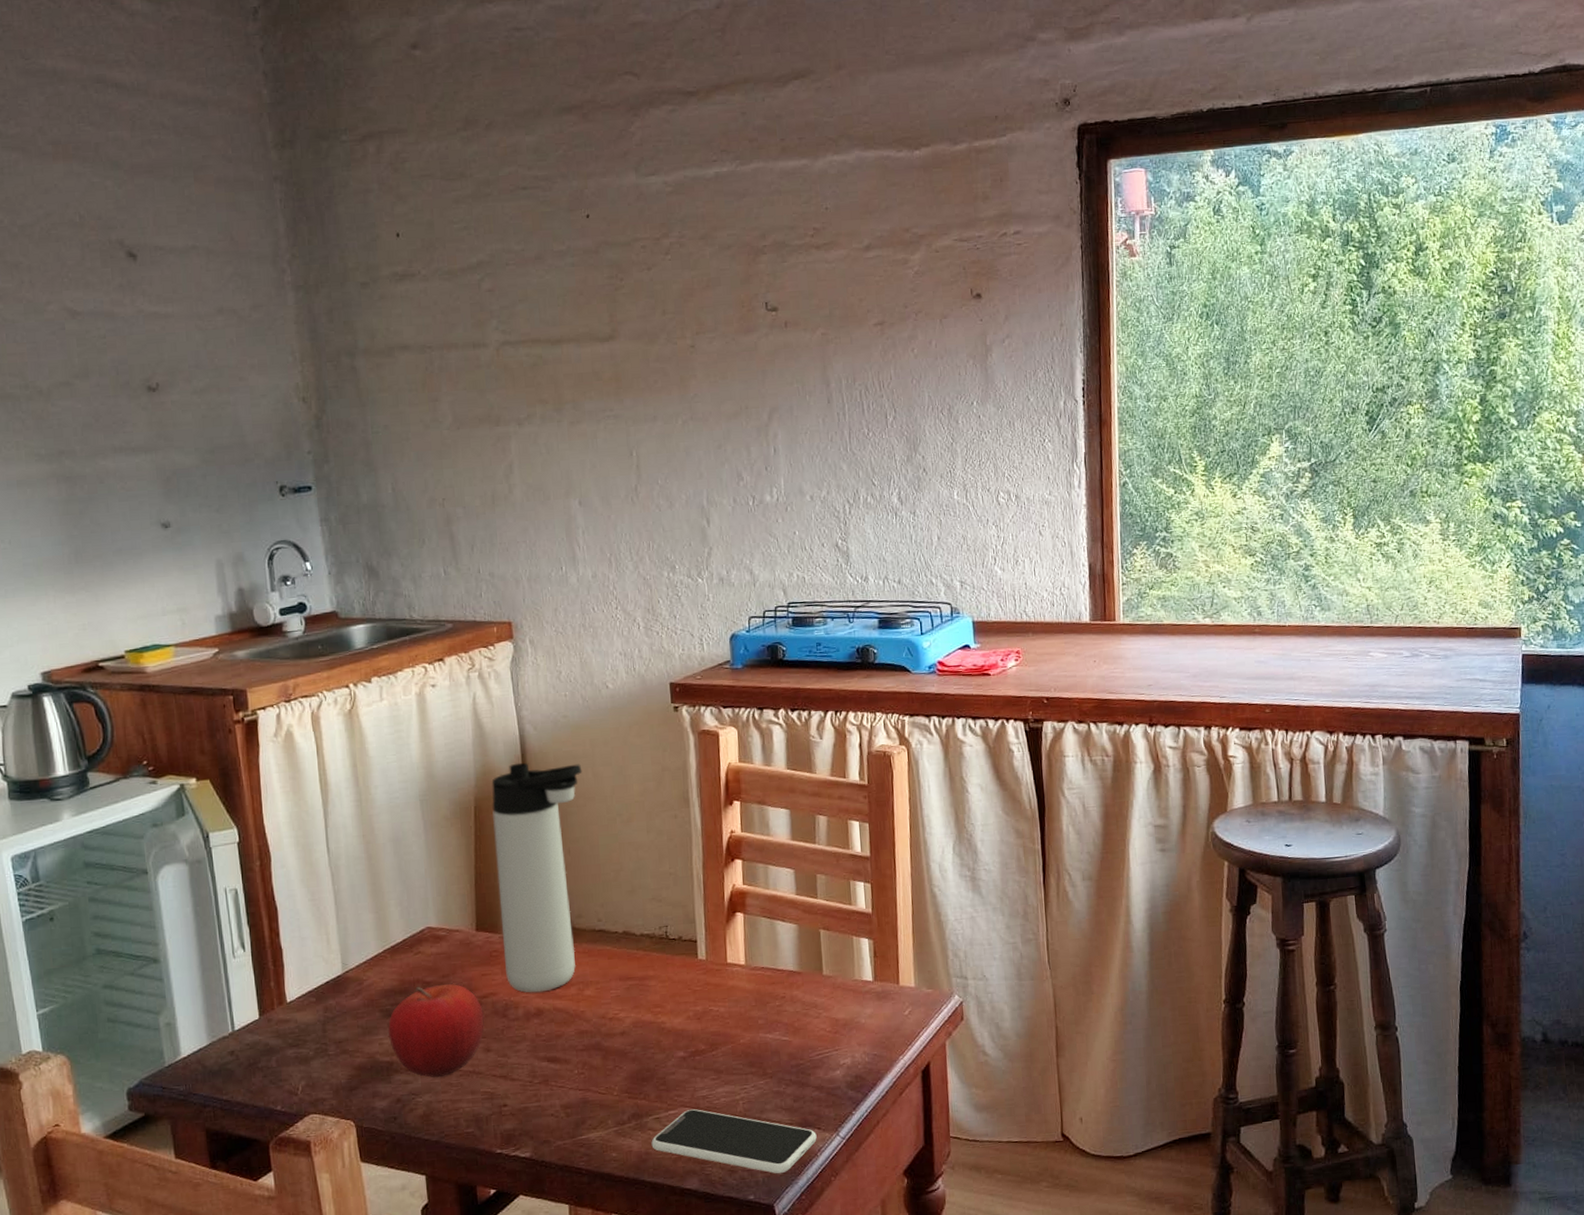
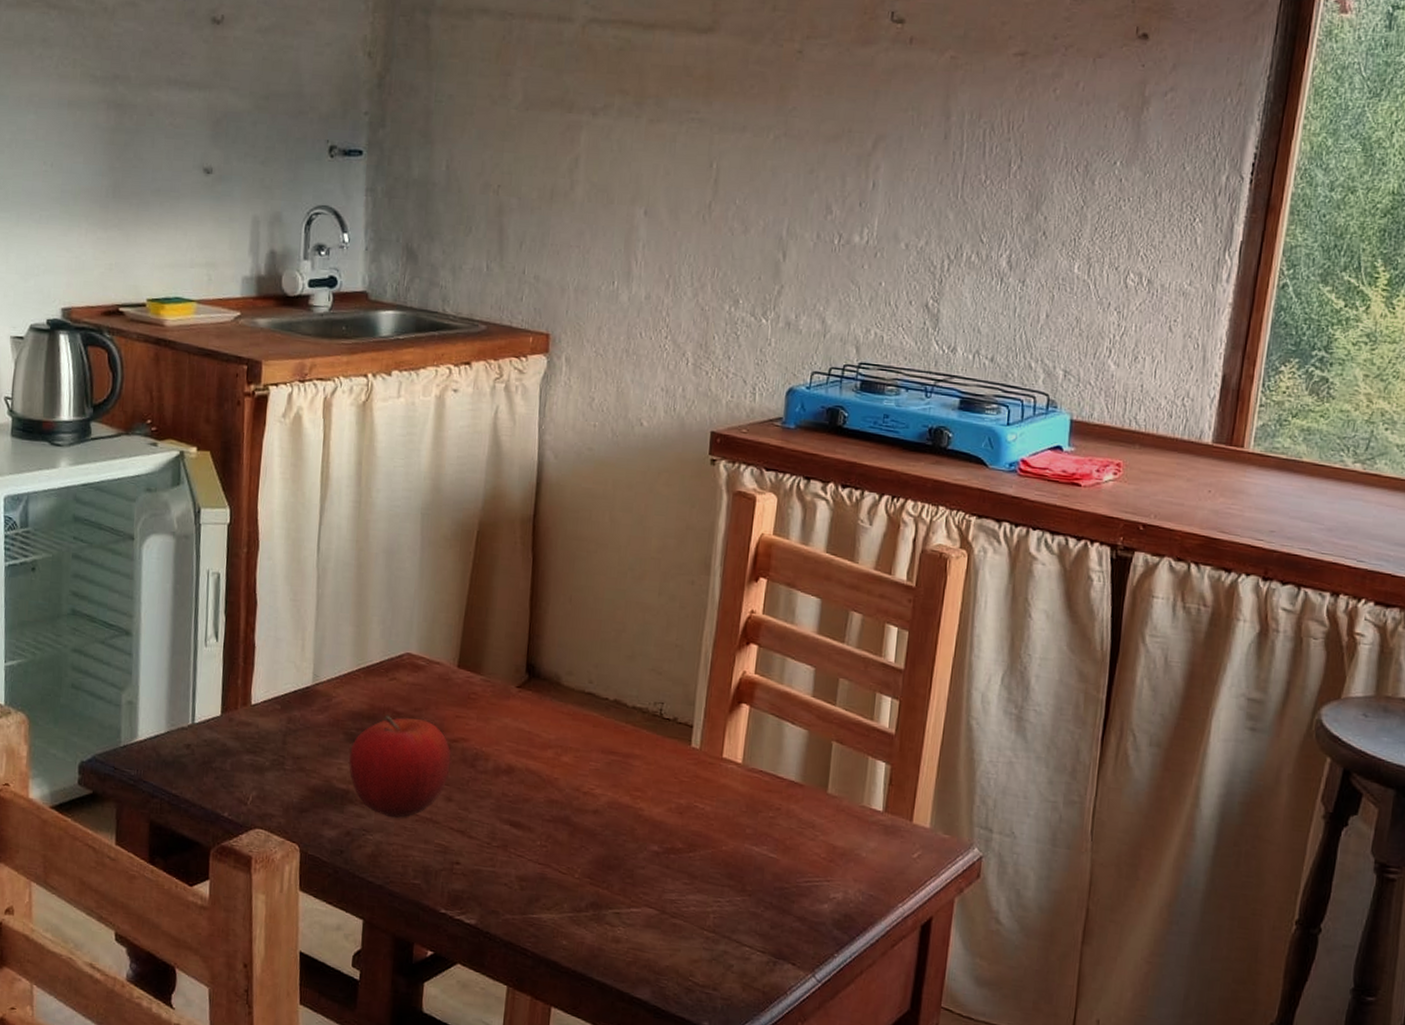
thermos bottle: present [491,762,582,993] -> none [481,491,599,749]
smartphone: present [651,1109,817,1174] -> none [606,911,790,1005]

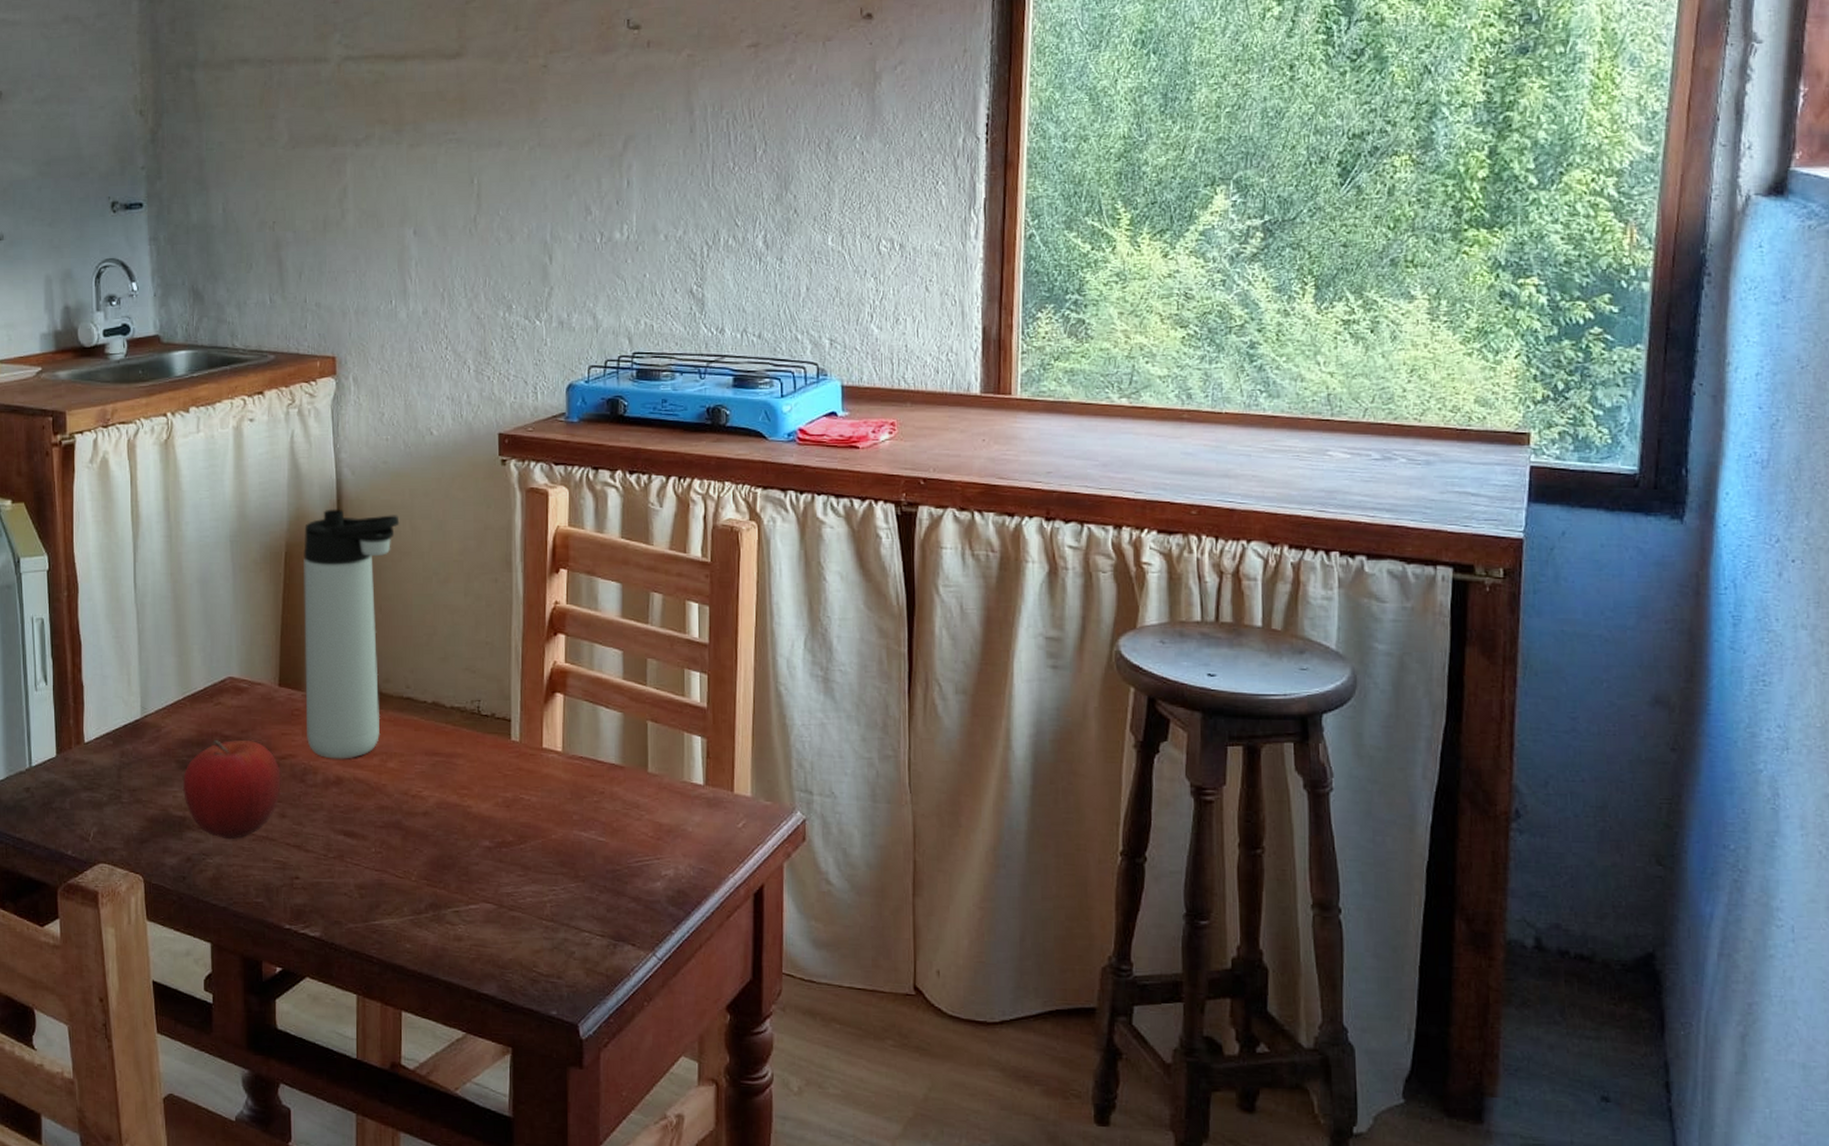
thermos bottle: none [481,491,599,749] -> present [303,509,400,759]

